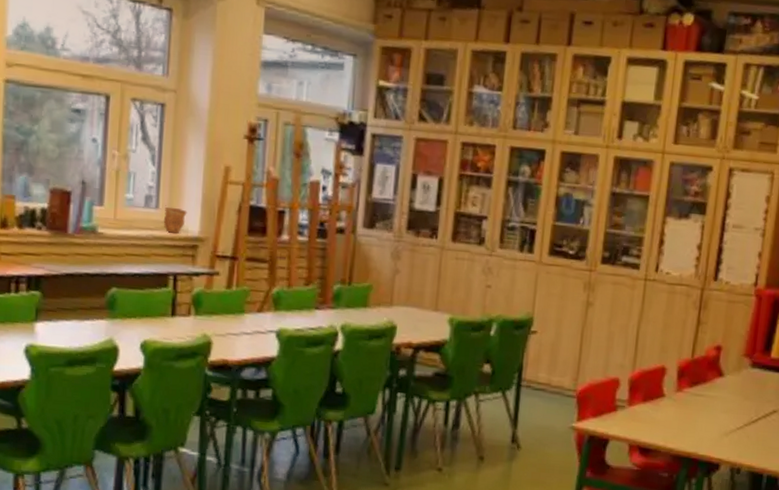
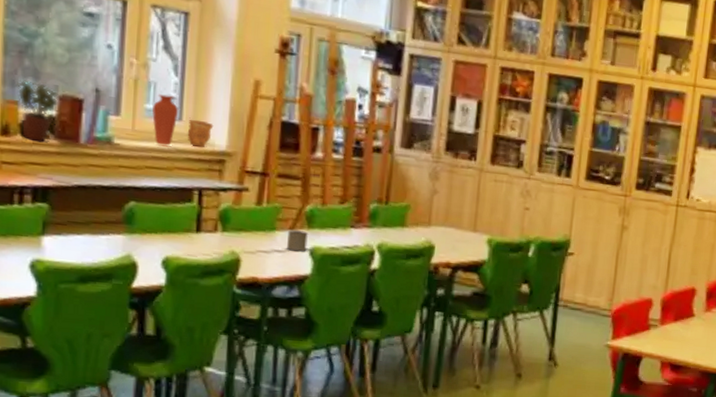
potted plant: none [13,174,50,234] -> present [16,79,58,143]
vase: none [132,183,156,234] -> present [152,94,179,147]
cup: none [255,312,276,334] -> present [287,230,309,252]

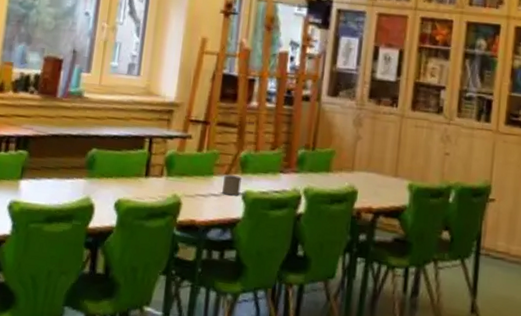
potted plant: present [16,79,58,143] -> none [12,43,44,97]
vase: present [152,94,179,147] -> none [116,53,138,99]
ceramic vessel: present [187,119,214,148] -> none [143,74,166,100]

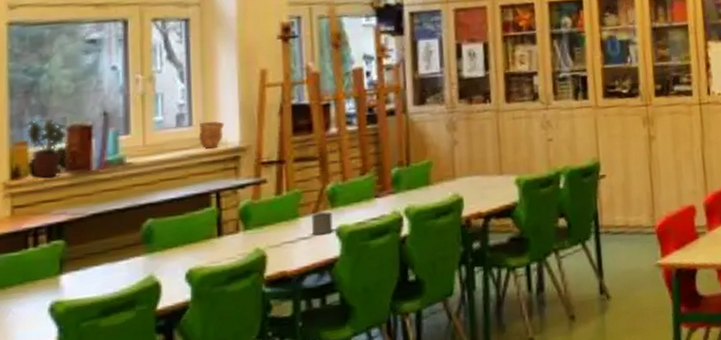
potted plant: none [12,43,44,97] -> present [23,117,67,180]
ceramic vessel: none [143,74,166,100] -> present [199,121,225,150]

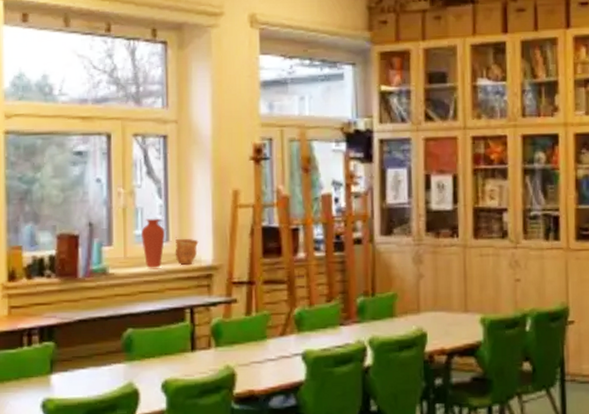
potted plant: present [23,117,67,180] -> none [19,224,57,283]
vase: none [162,103,189,155] -> present [141,218,166,269]
cup: present [312,211,333,236] -> none [279,335,300,358]

